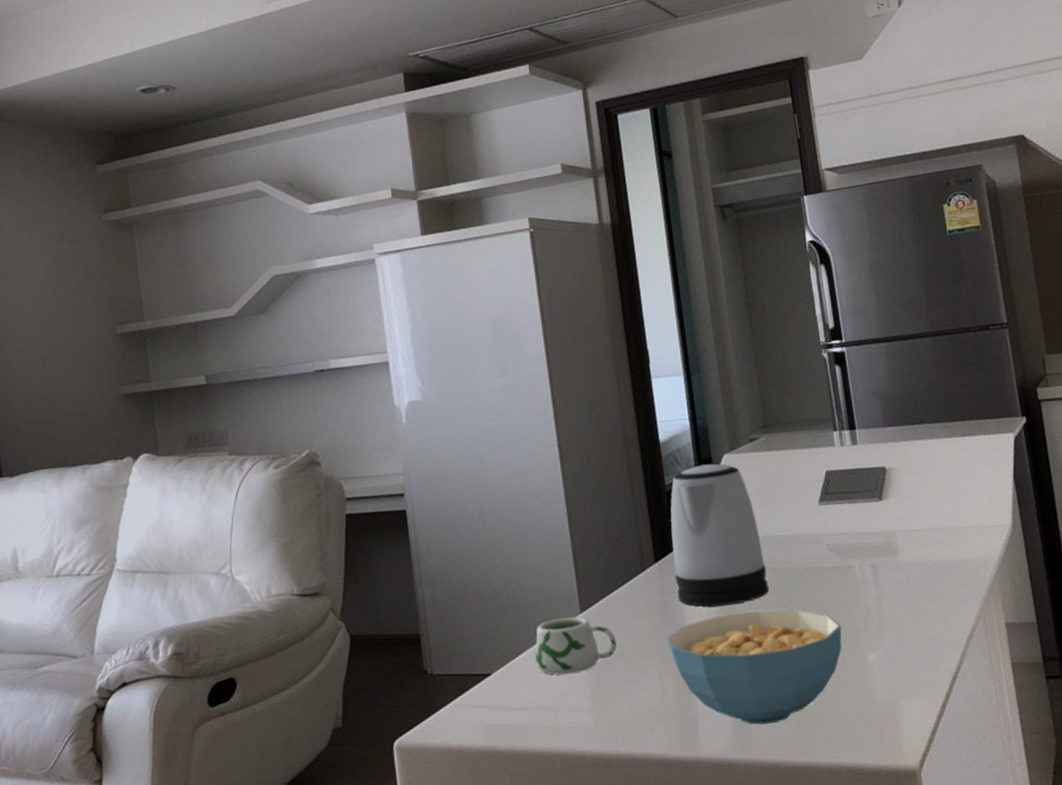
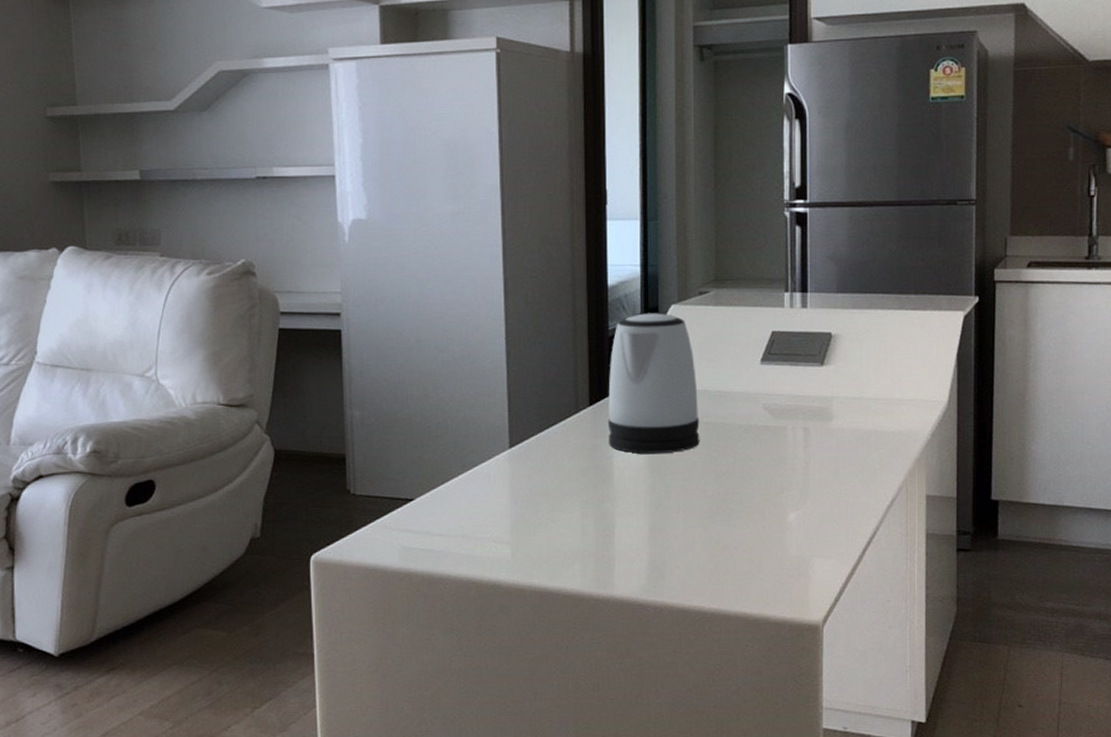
mug: present [534,616,617,675] -> none [460,450,542,507]
cereal bowl: present [667,609,842,725] -> none [593,461,766,570]

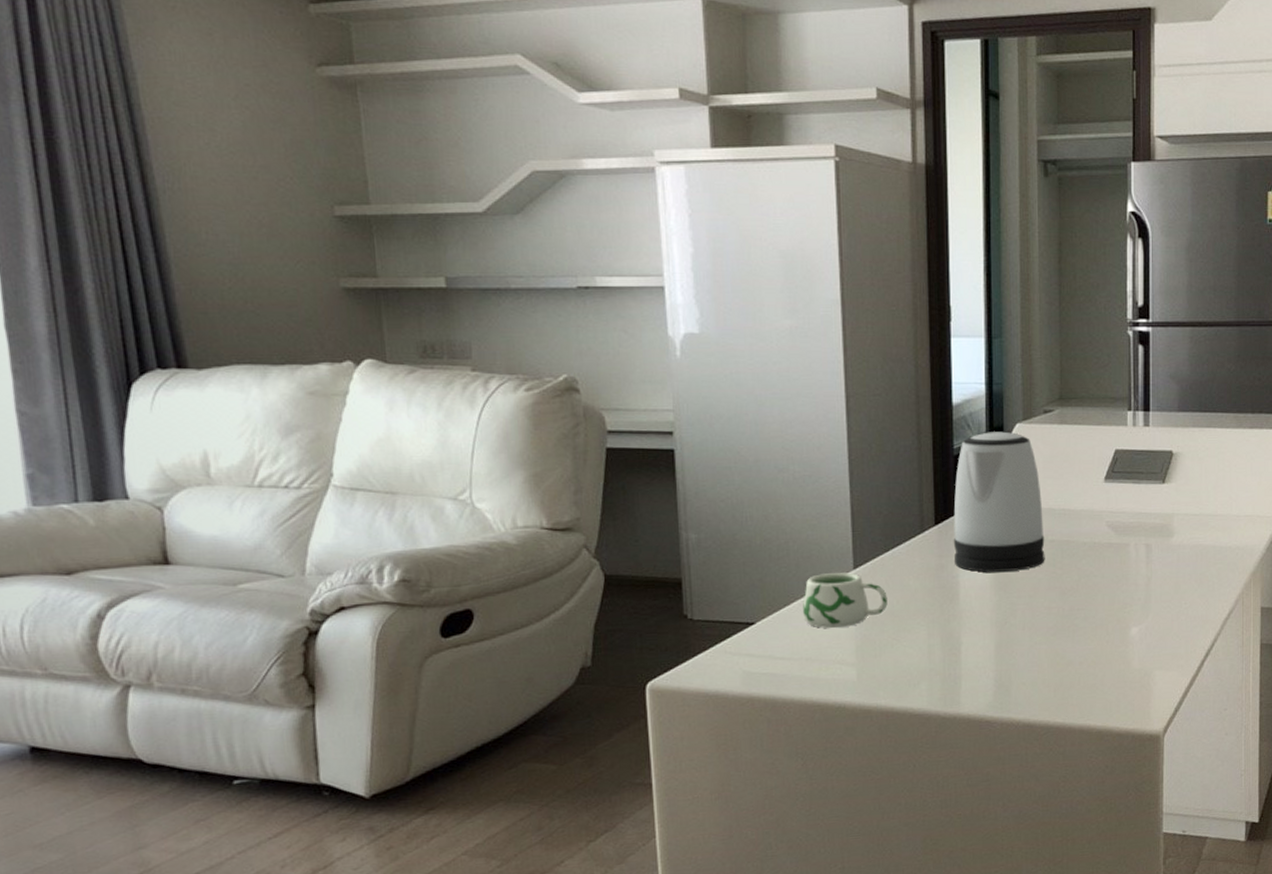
mug: none [460,450,542,507] -> present [803,572,888,629]

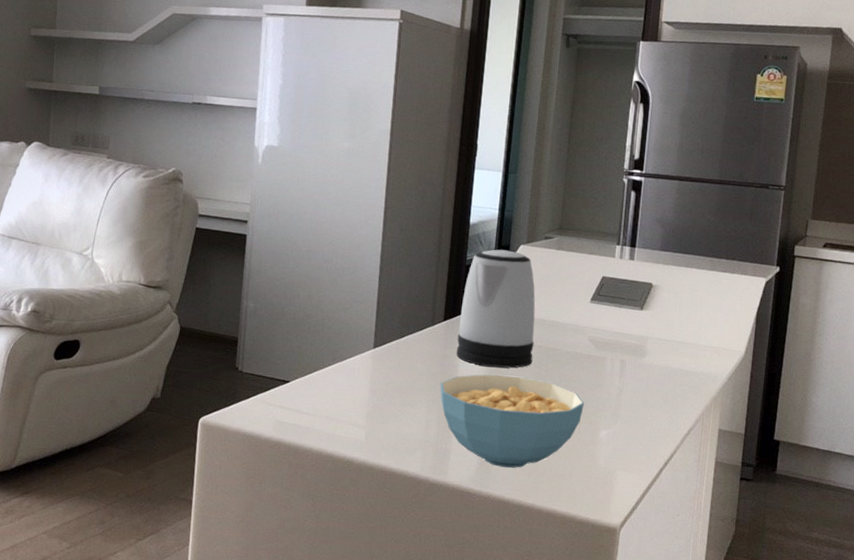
mug: present [803,572,888,629] -> none [328,348,398,395]
cereal bowl: none [939,579,1109,686] -> present [440,374,584,468]

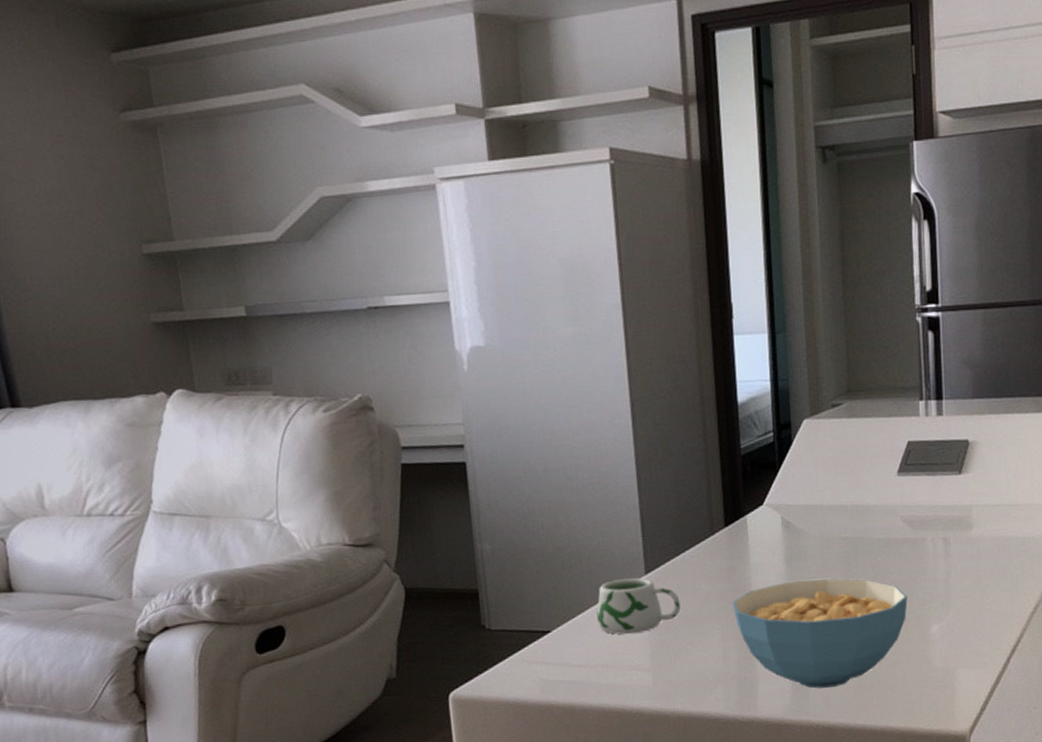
mug: none [328,348,398,395] -> present [596,577,681,635]
kettle: present [456,249,536,368] -> none [743,428,839,573]

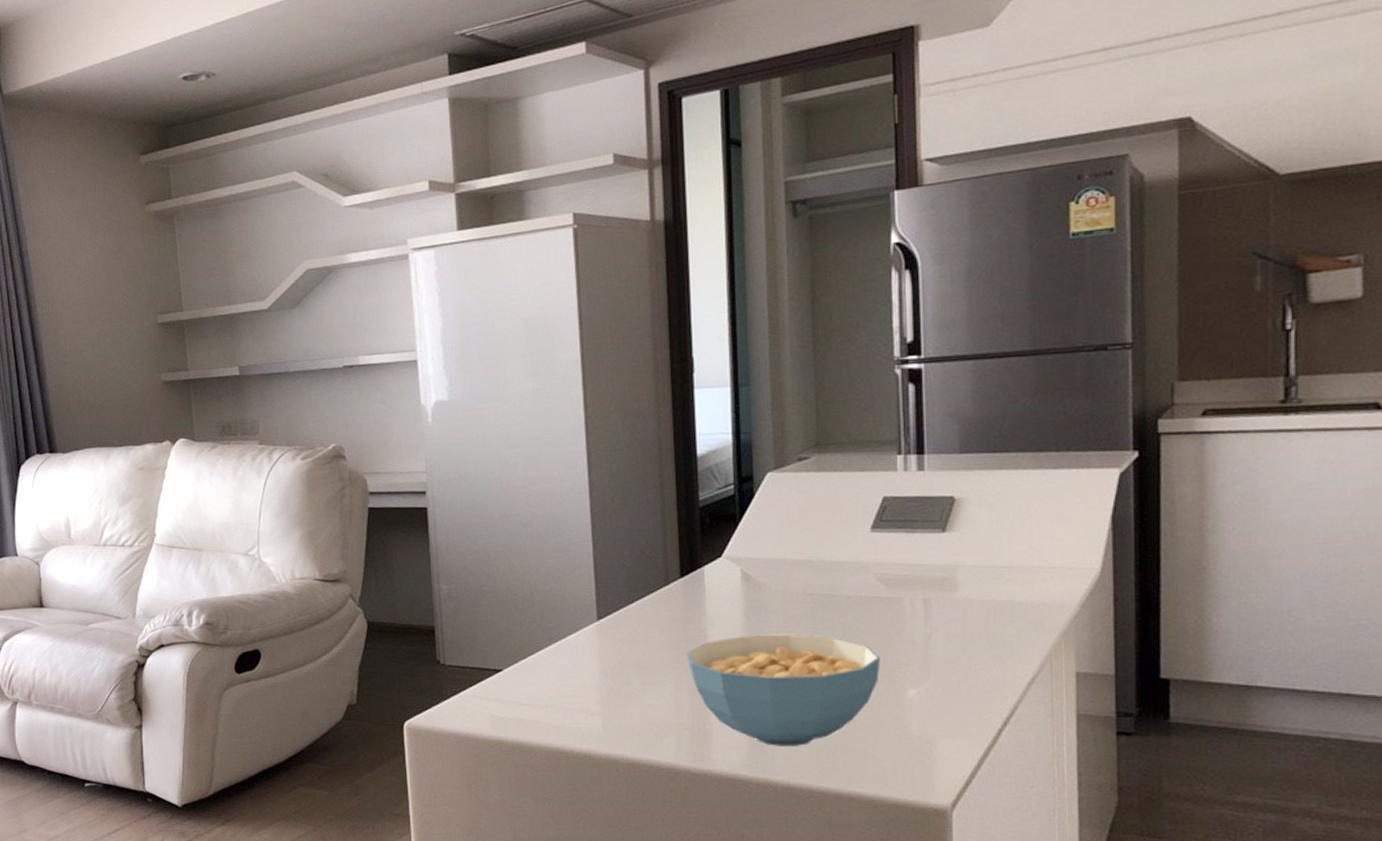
mug: present [596,577,681,635] -> none [548,623,633,678]

